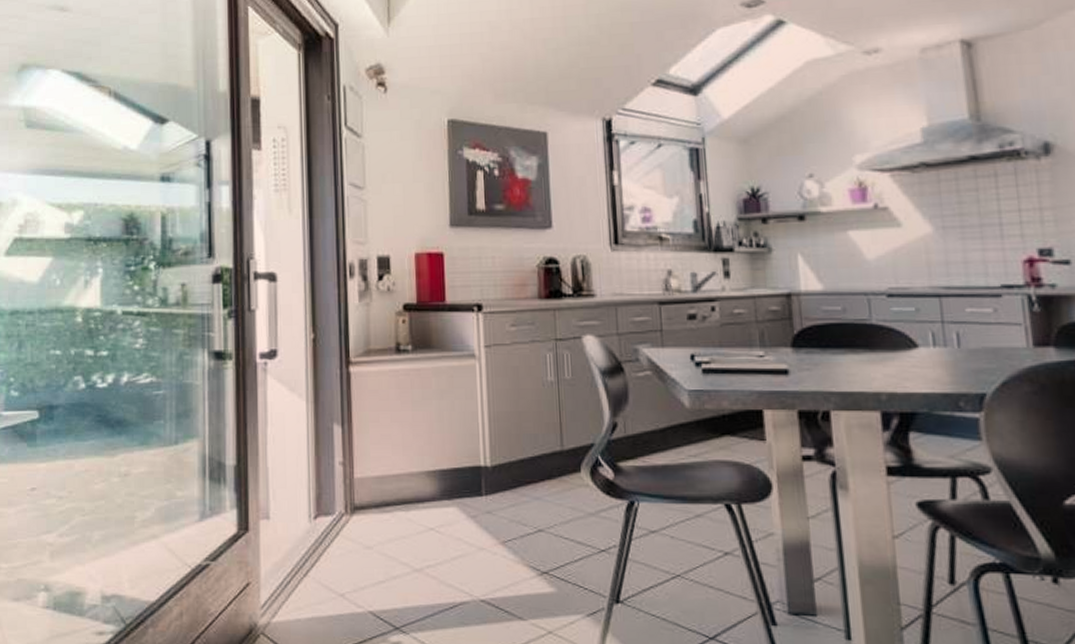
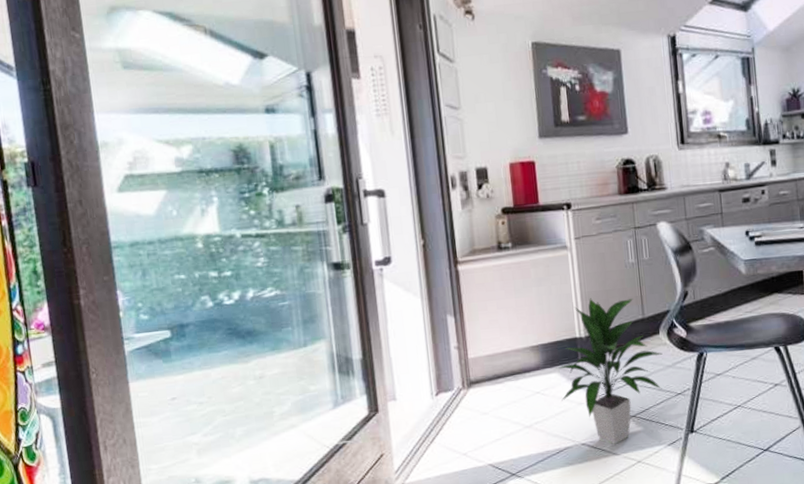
indoor plant: none [455,419,584,606] -> present [556,298,663,444]

